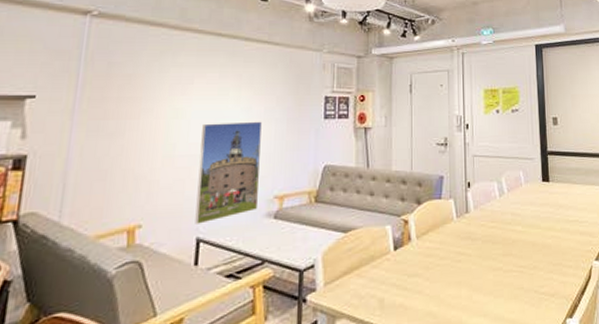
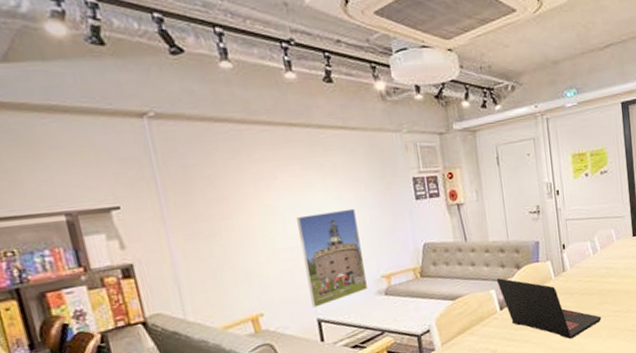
laptop: none [394,213,504,295] -> present [496,278,602,339]

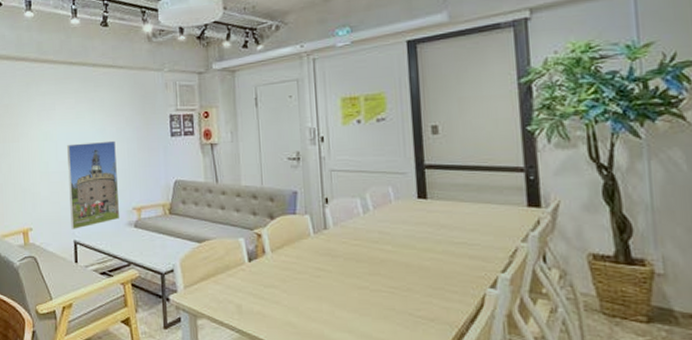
laptop: present [496,278,602,339] -> none [246,227,371,310]

